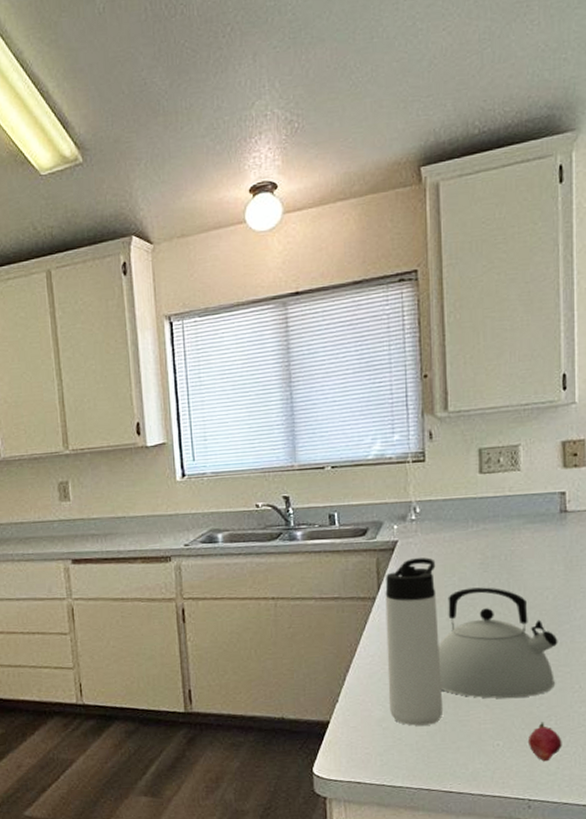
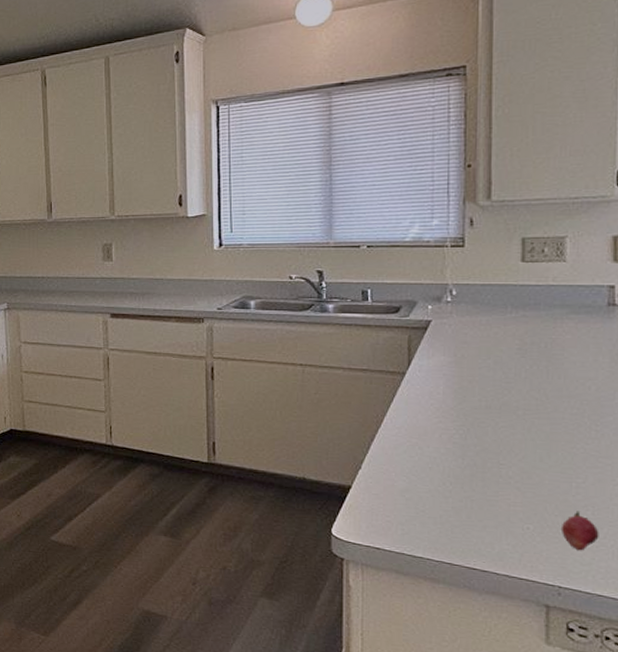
thermos bottle: present [385,557,444,726] -> none [413,338,471,501]
kettle: present [438,587,558,699] -> none [468,372,600,485]

